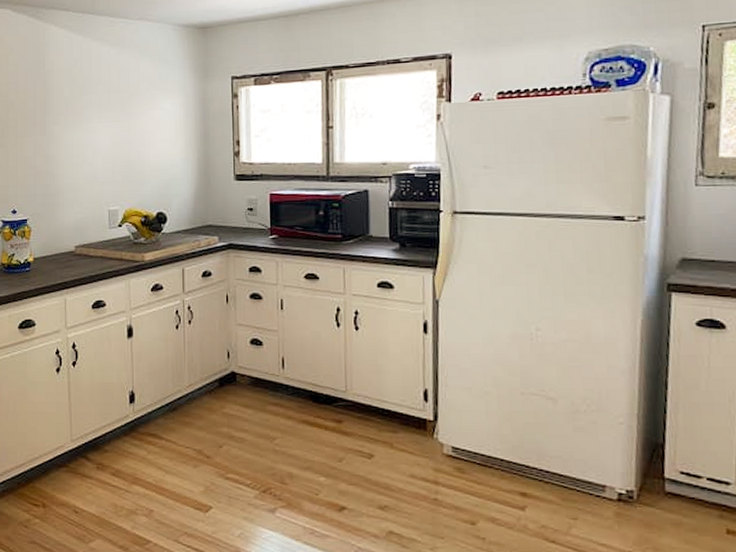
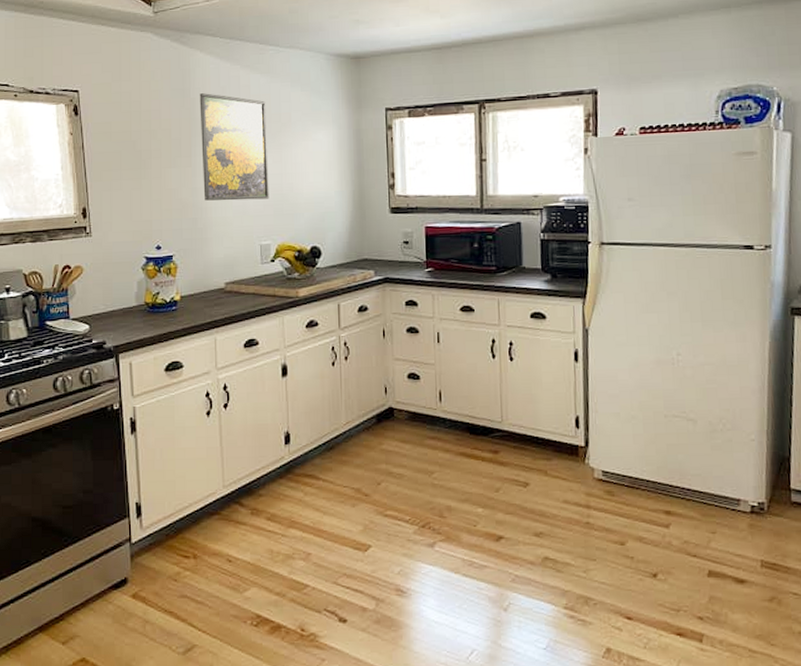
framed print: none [53,65,118,168] -> present [199,93,269,201]

